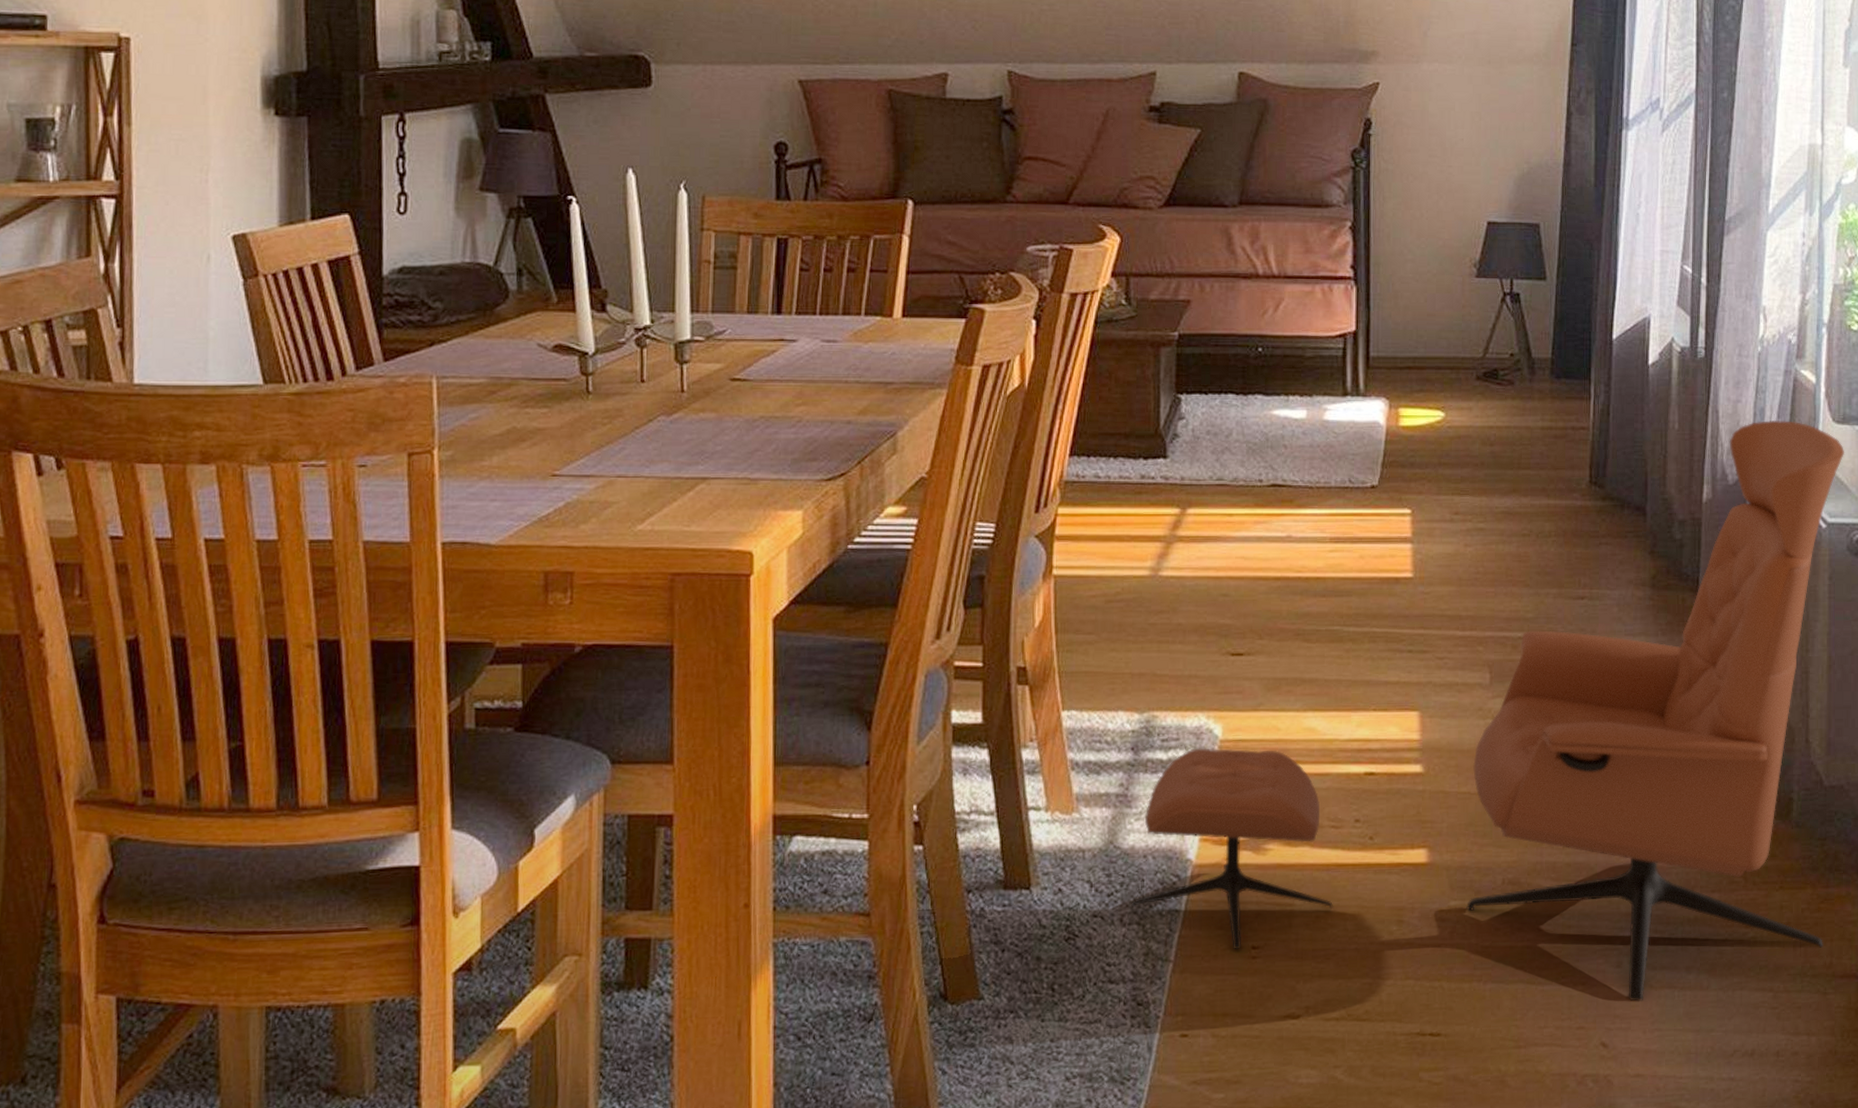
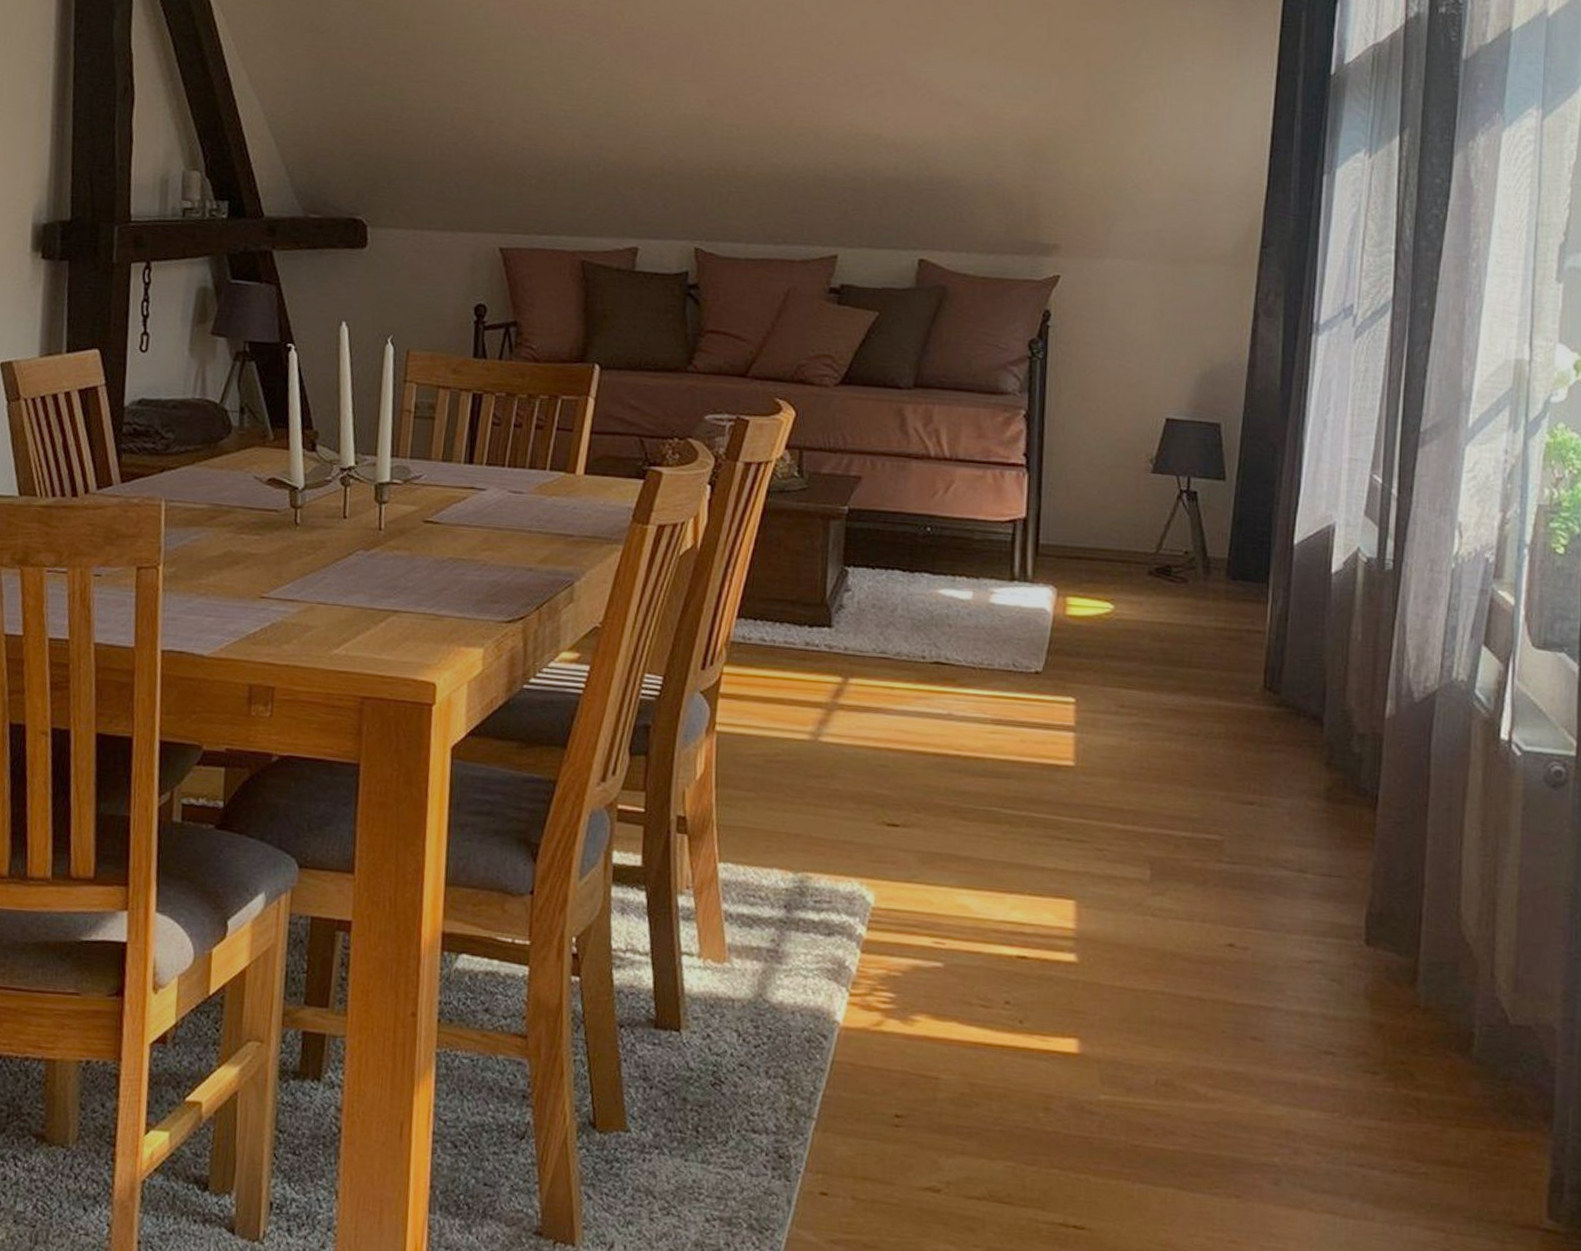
armchair: present [1131,419,1844,1003] -> none [777,639,1544,1224]

